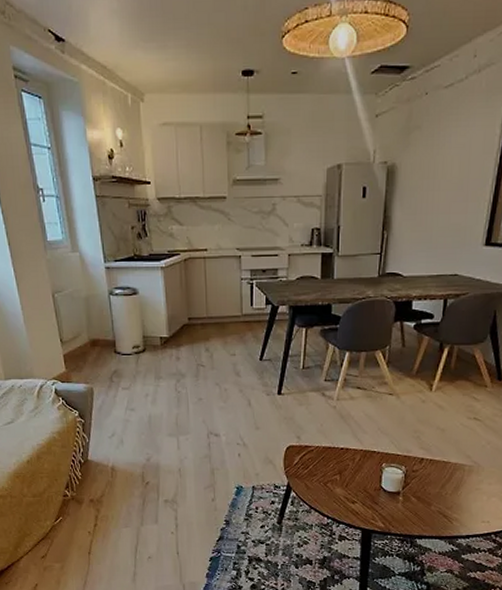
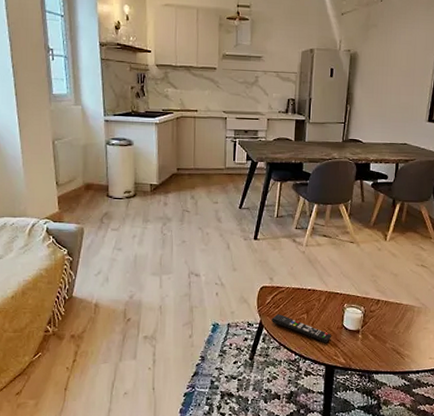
remote control: none [301,476,368,506] -> present [272,314,331,343]

